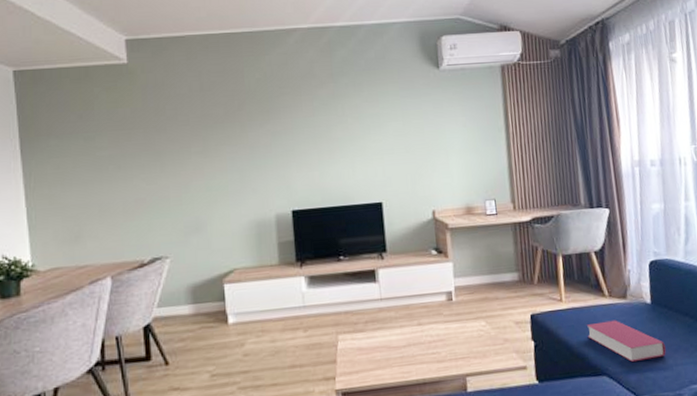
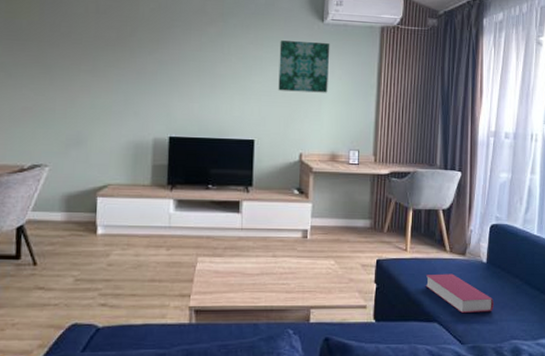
wall art: none [396,89,454,147] -> present [278,40,330,93]

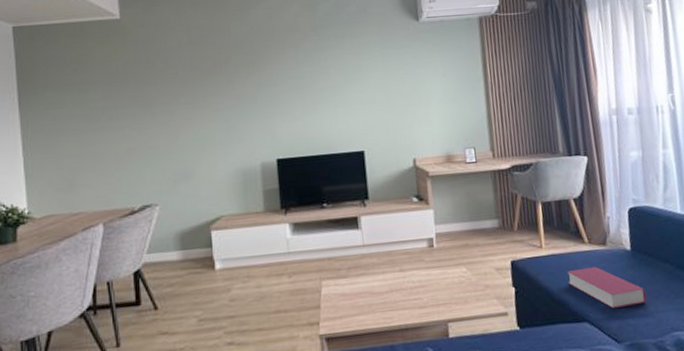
wall art: present [278,40,330,93] -> none [377,41,433,97]

